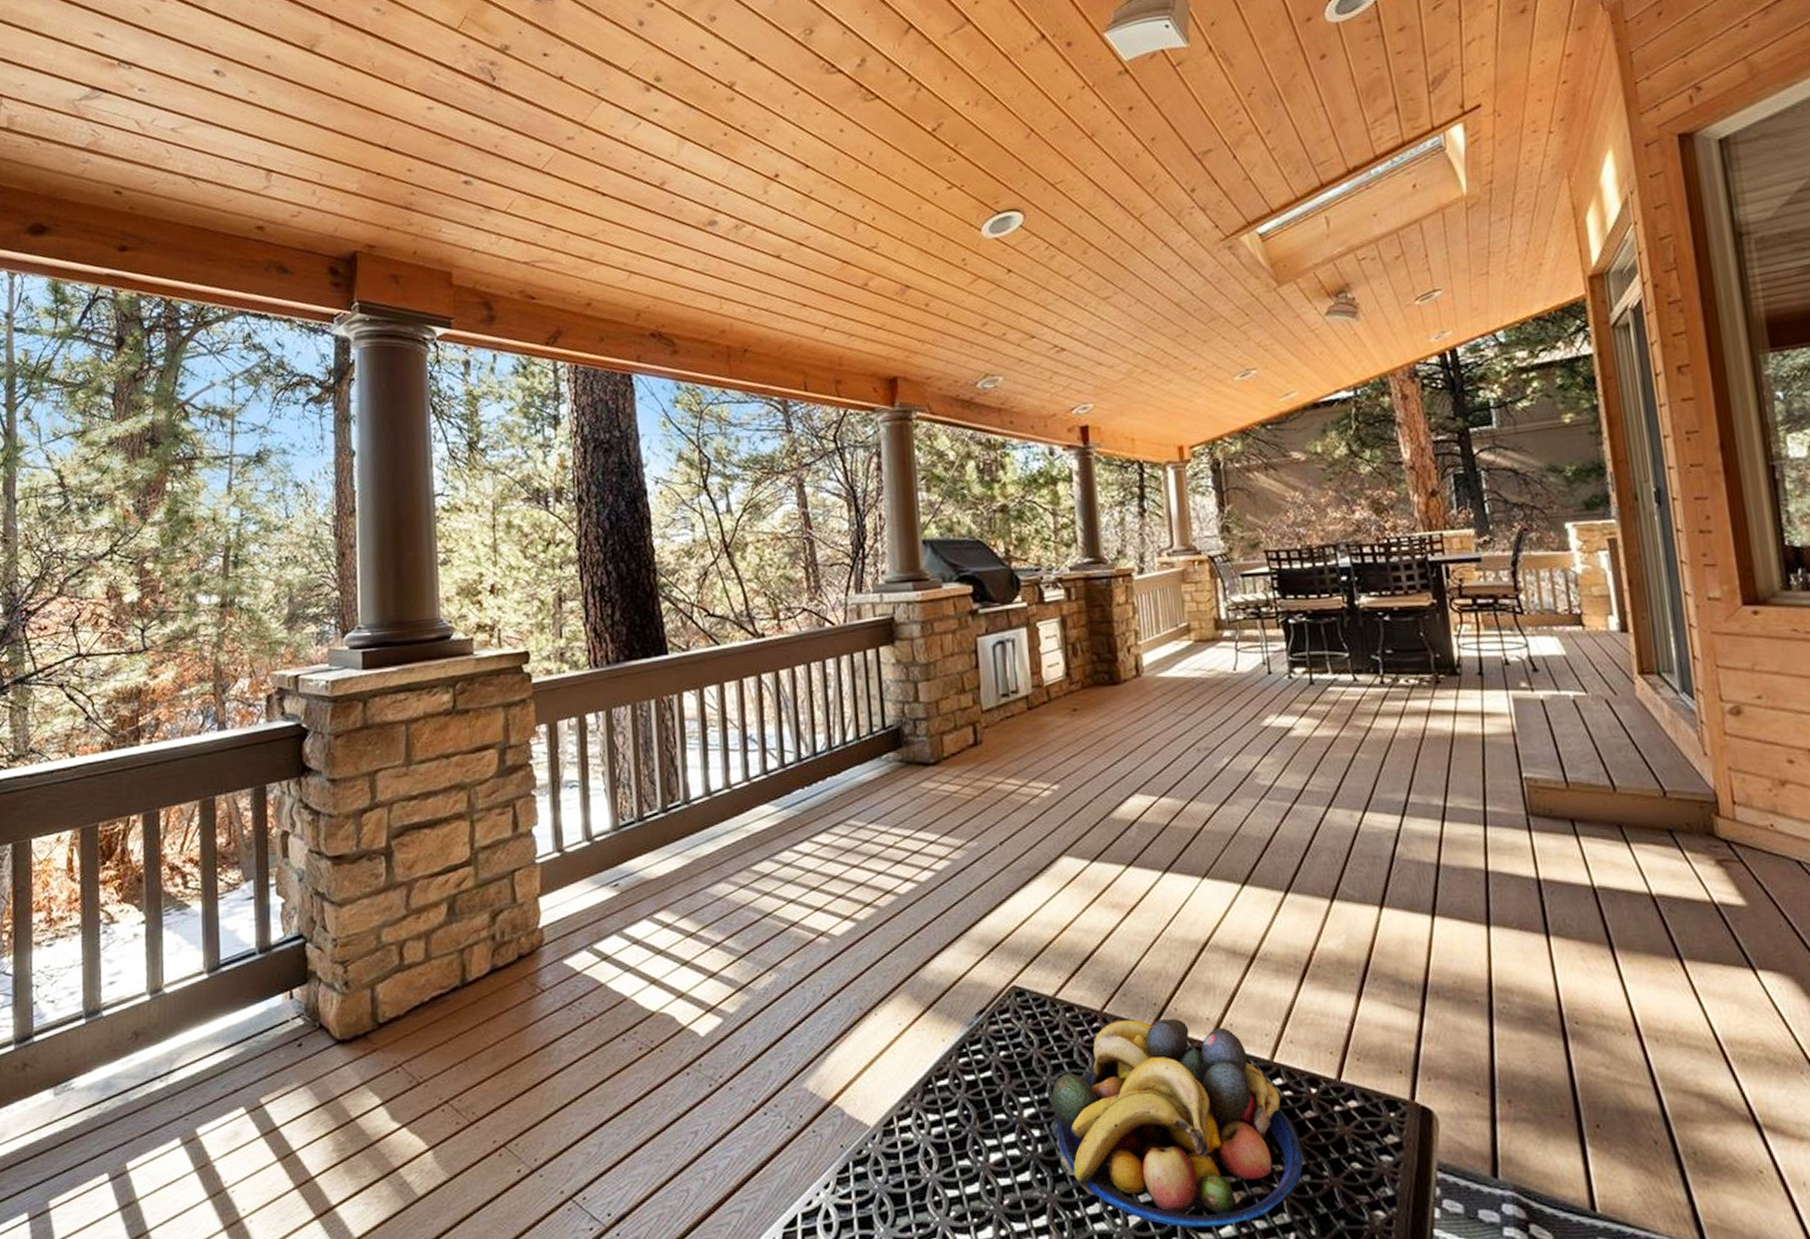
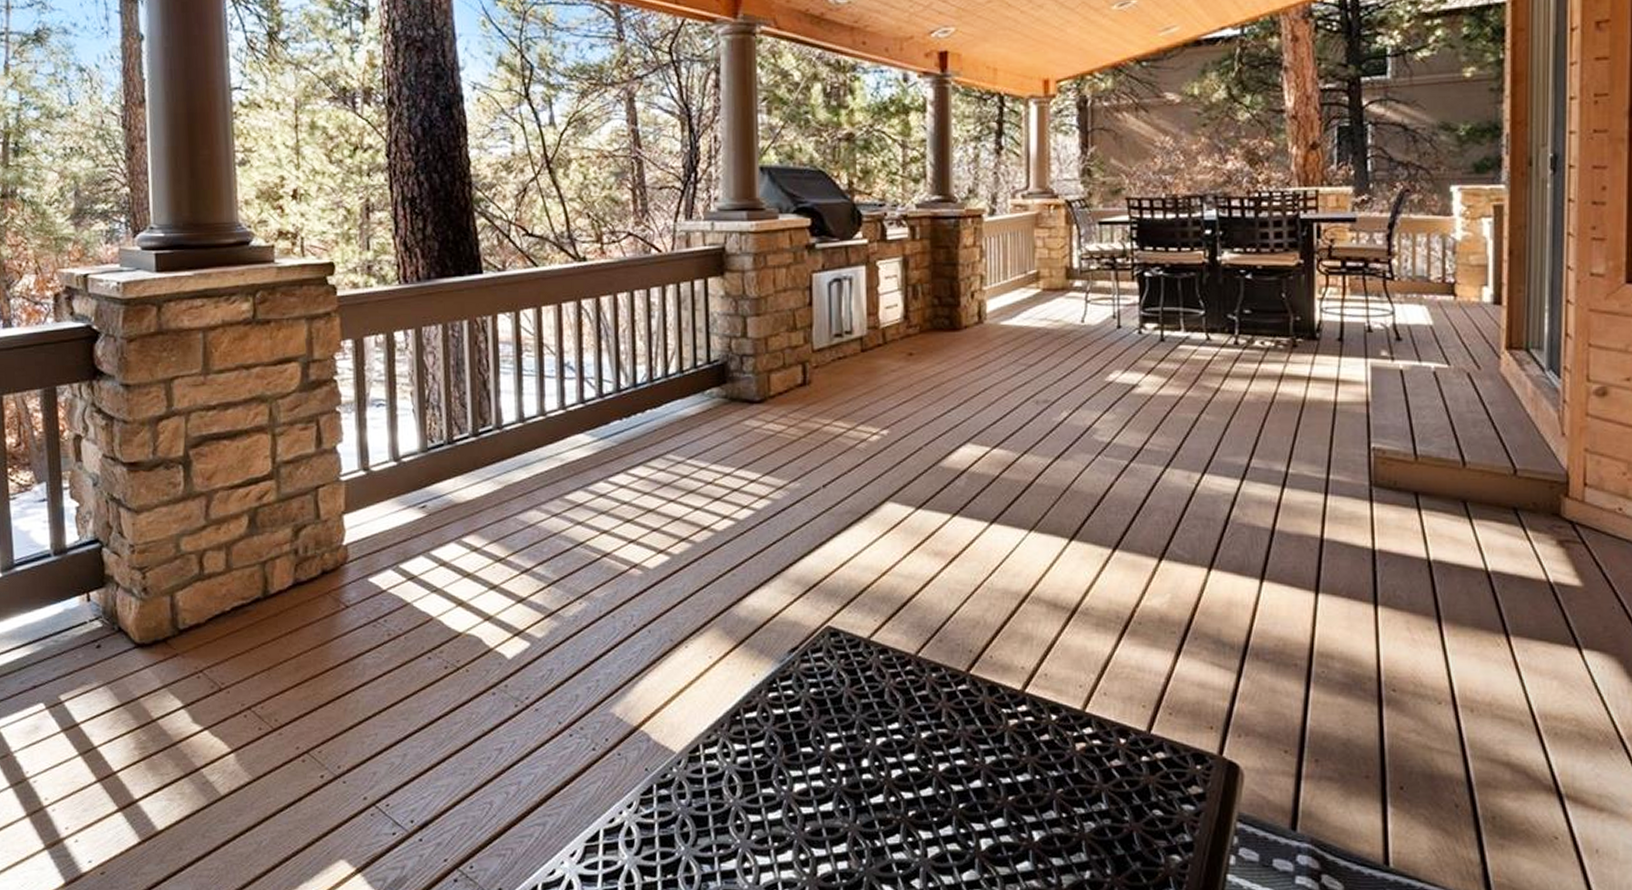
fruit bowl: present [1049,1018,1304,1228] -> none [855,665,1106,861]

